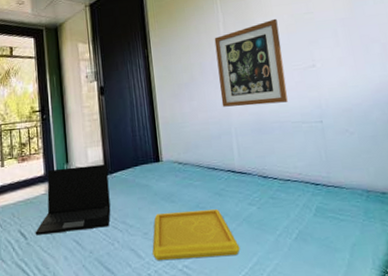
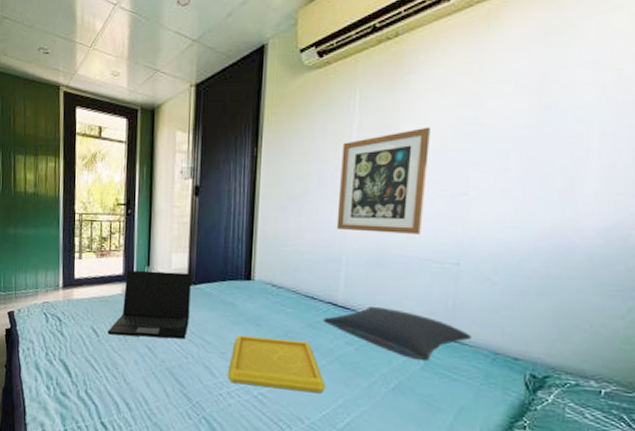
pillow: none [226,167,347,209] -> present [323,307,473,362]

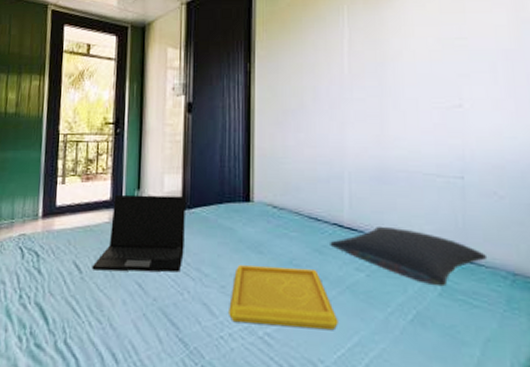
wall art: present [336,126,431,234] -> none [335,41,422,148]

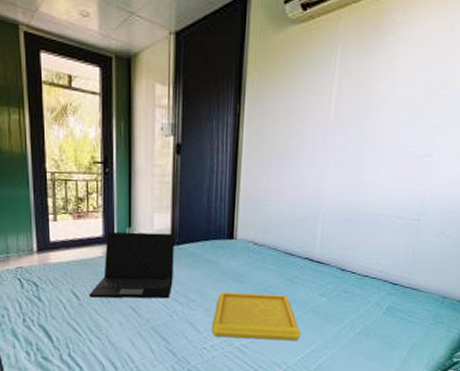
pillow: present [330,227,488,287] -> none [300,261,427,307]

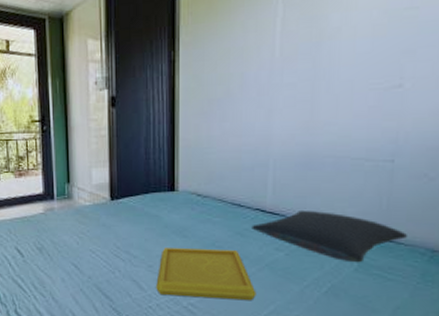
laptop: present [89,231,174,299] -> none [32,188,114,255]
pillow: none [300,261,427,307] -> present [252,211,409,263]

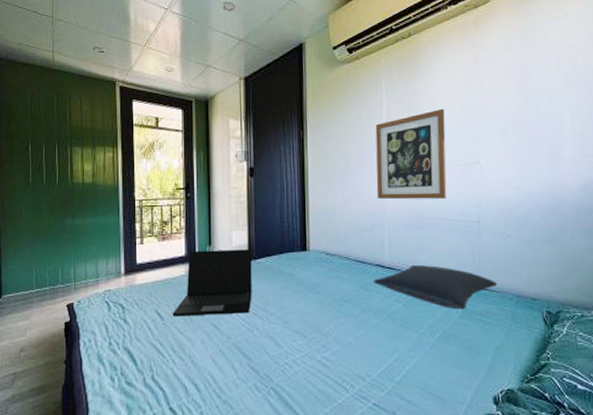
laptop: none [32,188,114,255] -> present [172,249,252,316]
serving tray: present [156,248,256,301] -> none [292,303,382,351]
wall art: none [262,14,361,134] -> present [375,108,447,200]

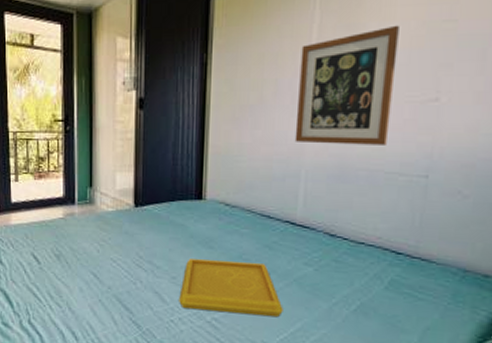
laptop: present [172,249,252,316] -> none [49,192,138,265]
serving tray: none [292,303,382,351] -> present [179,259,283,318]
pillow: present [374,265,498,310] -> none [280,225,441,281]

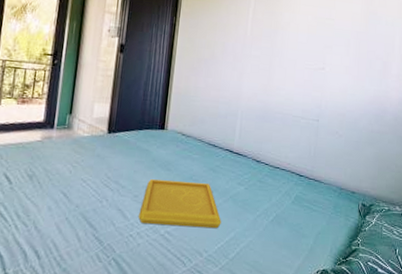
wall art: present [294,25,399,145] -> none [235,16,302,97]

